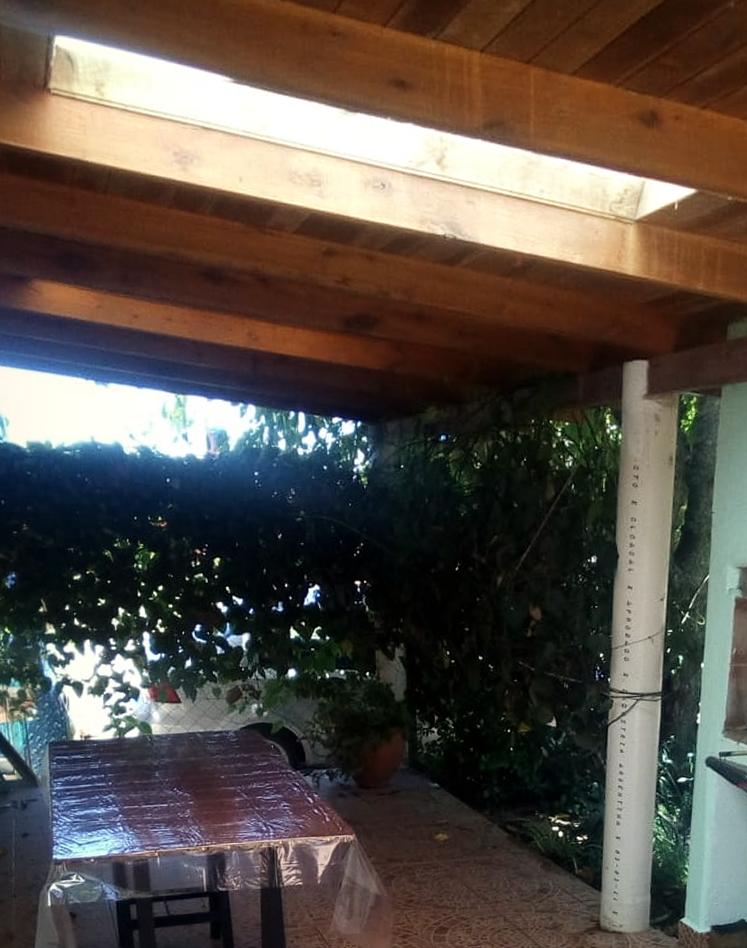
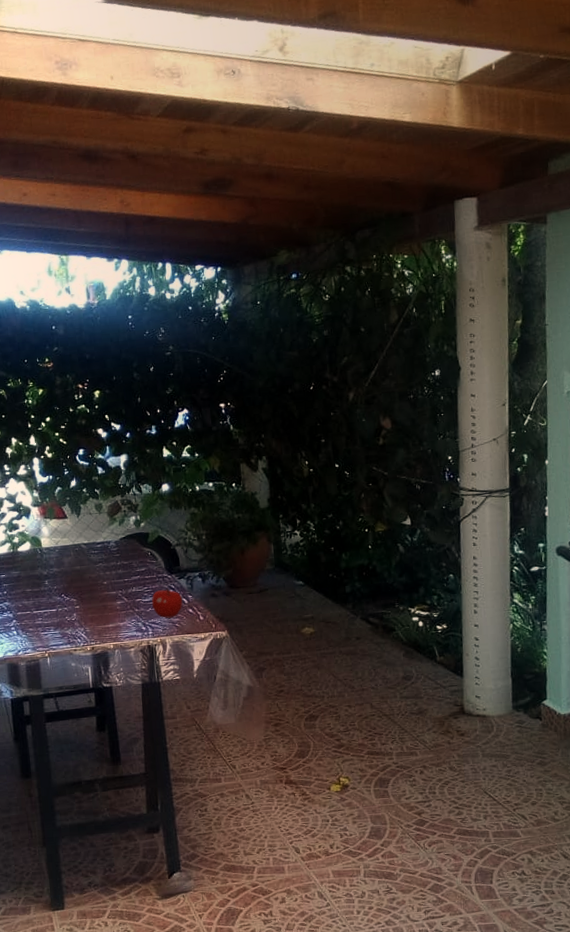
fruit: none [273,786,308,819] -> present [151,588,183,618]

